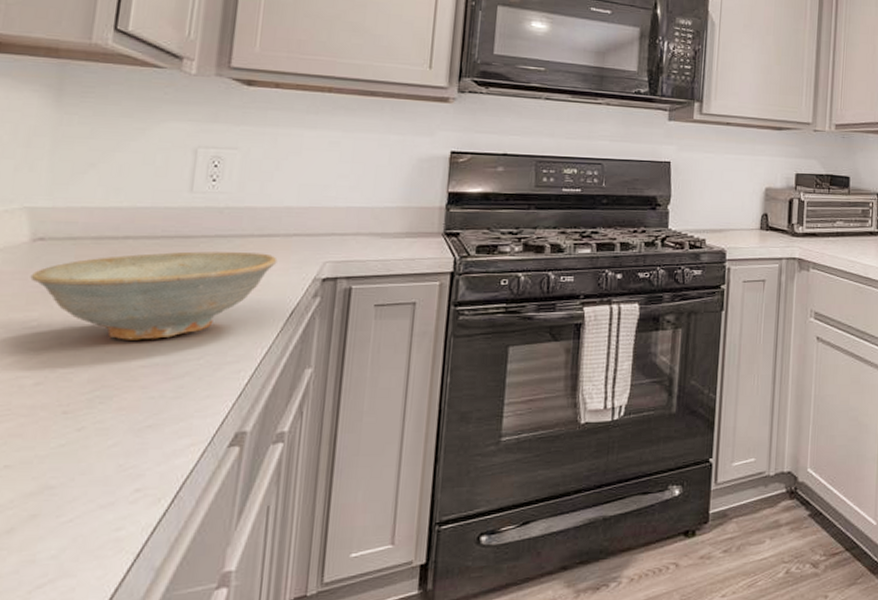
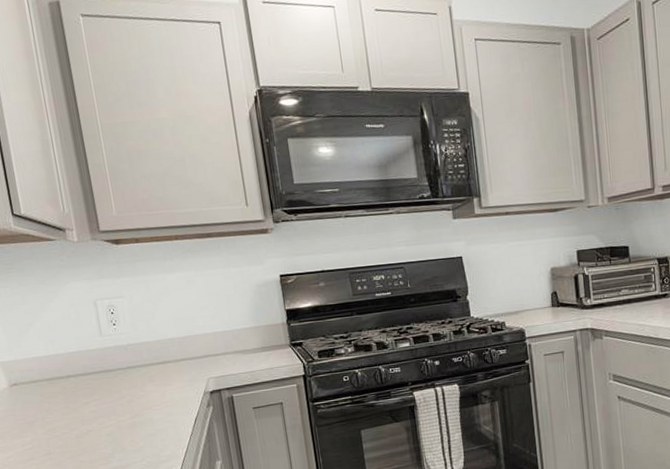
dish: present [30,251,278,340] -> none [17,377,175,452]

